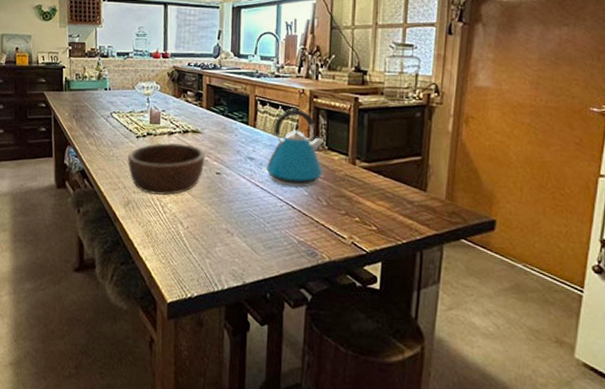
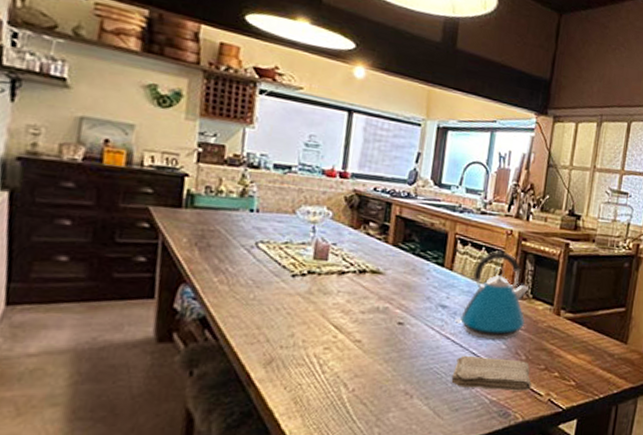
wooden bowl: present [128,142,205,196] -> none [275,284,386,351]
washcloth: none [263,200,334,234] -> present [451,355,532,391]

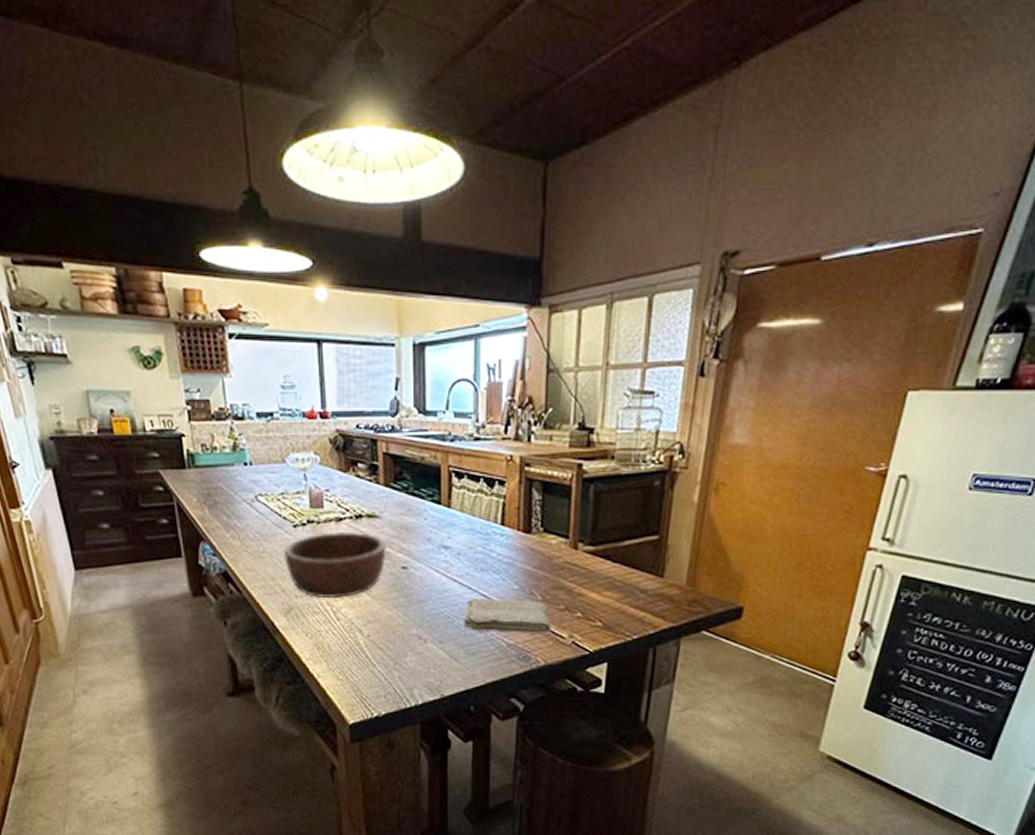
wooden bowl: none [275,284,386,351] -> present [284,531,387,599]
kettle: present [455,251,530,340] -> none [460,481,539,580]

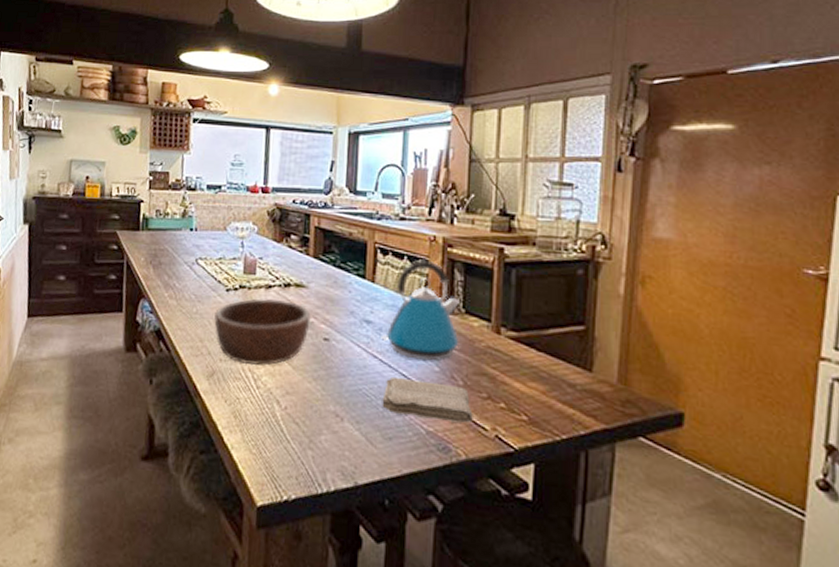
kettle: none [460,481,539,580] -> present [381,259,461,362]

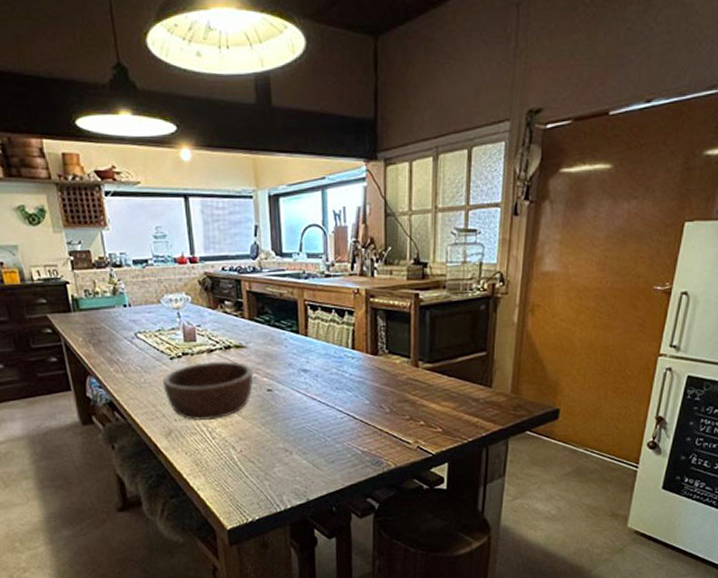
kettle: present [381,259,461,362] -> none [317,311,385,397]
washcloth: present [382,376,473,423] -> none [323,413,399,442]

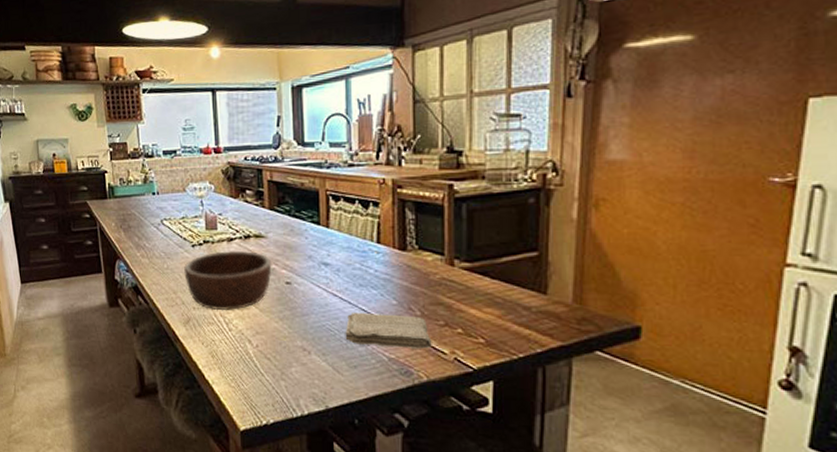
washcloth: none [323,413,399,442] -> present [345,312,432,349]

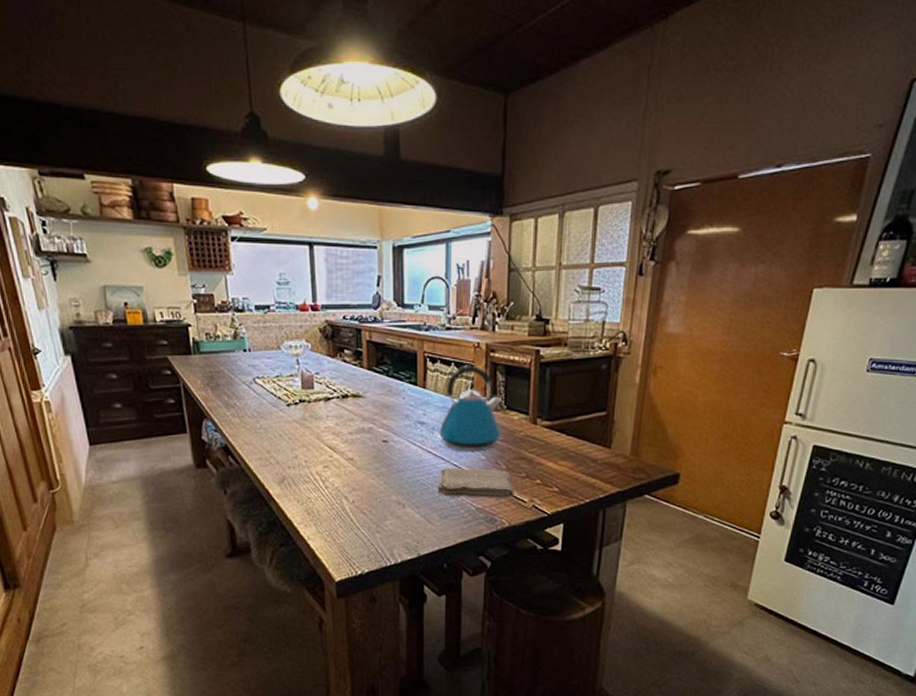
wooden bowl: present [184,250,272,311] -> none [278,409,369,470]
kettle: none [339,202,415,296] -> present [434,365,503,452]

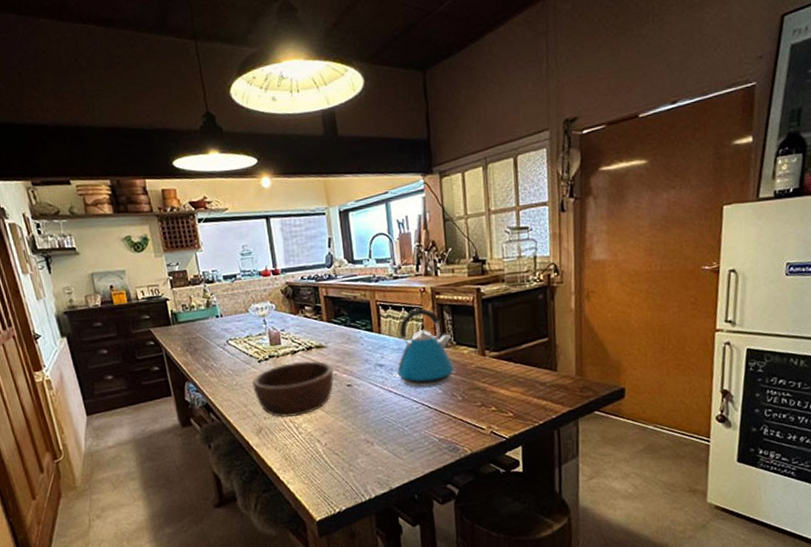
wooden bowl: none [278,409,369,470] -> present [252,361,334,418]
washcloth: present [437,467,514,499] -> none [401,401,473,431]

